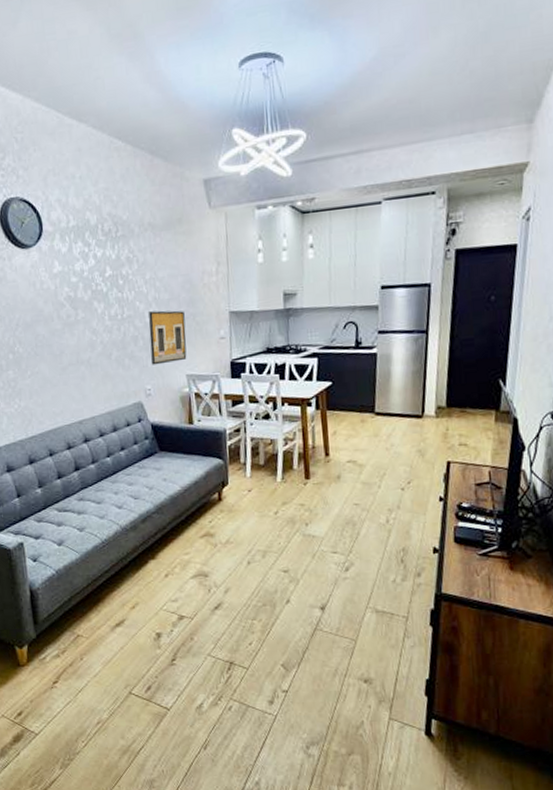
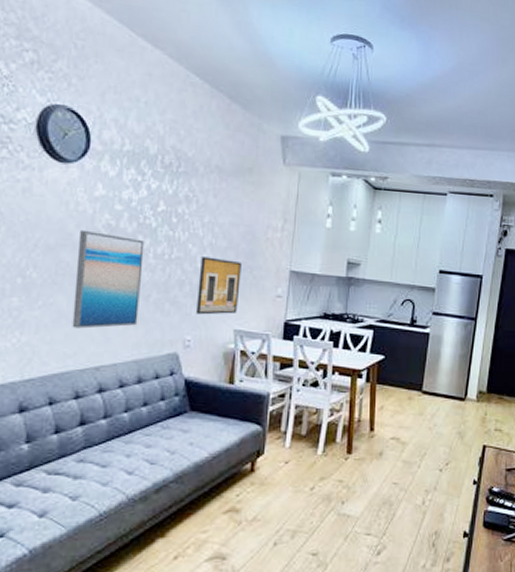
wall art: none [48,304,106,391] -> present [72,229,145,329]

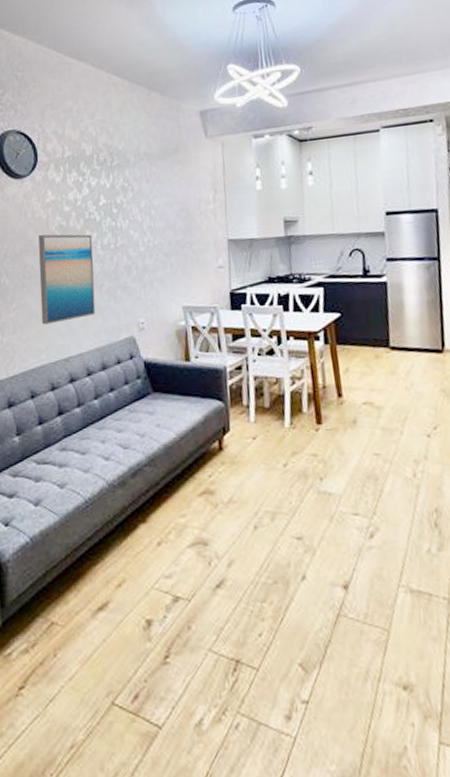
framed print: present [197,257,241,315] -> none [143,239,183,297]

